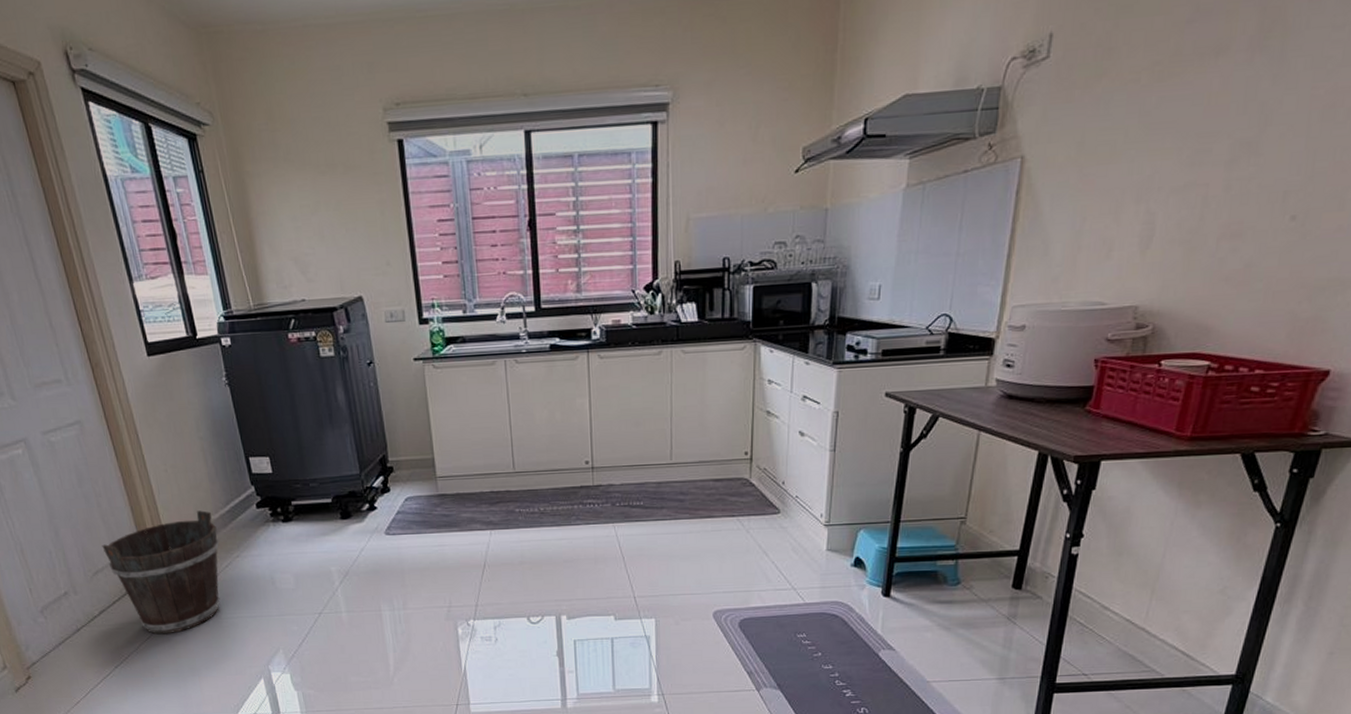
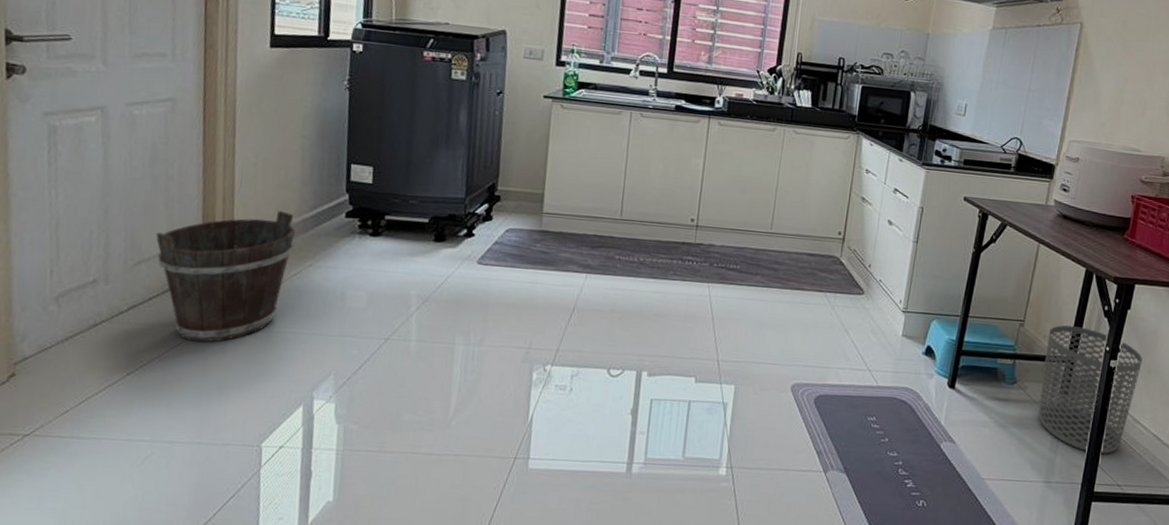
waste bin: none [988,516,1112,645] -> present [1038,325,1143,454]

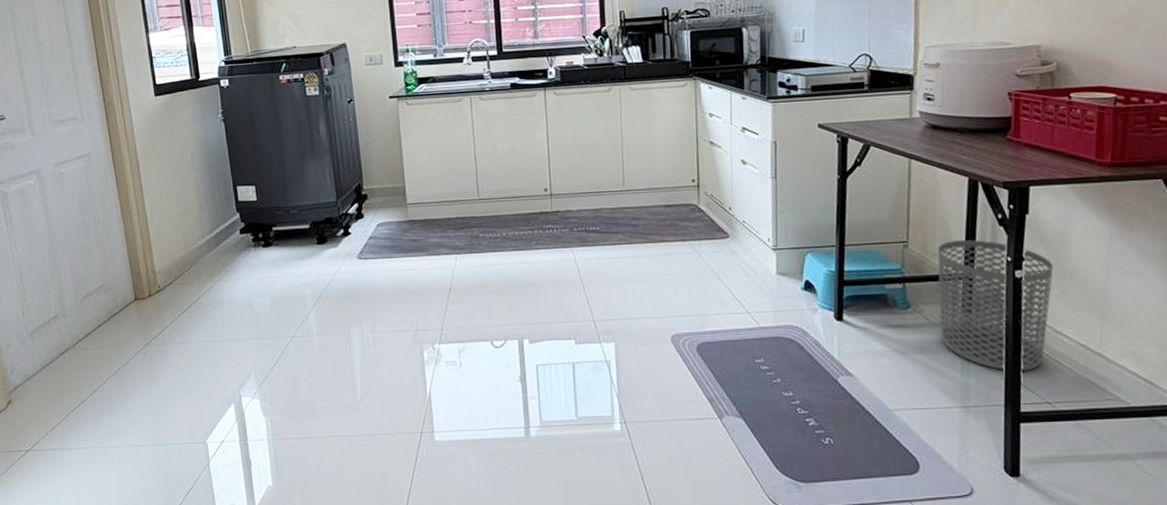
bucket: present [155,211,295,343] -> none [94,236,203,358]

